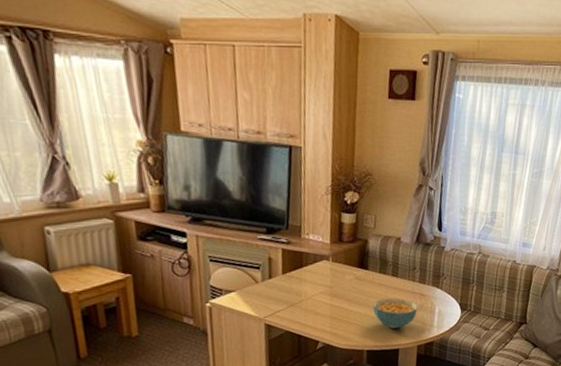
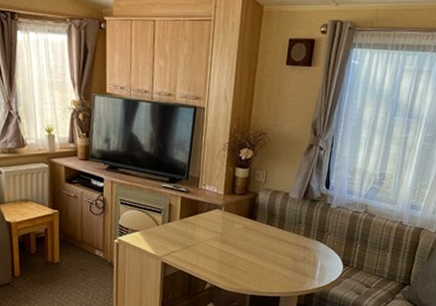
cereal bowl: present [373,297,418,329] -> none [258,248,301,278]

